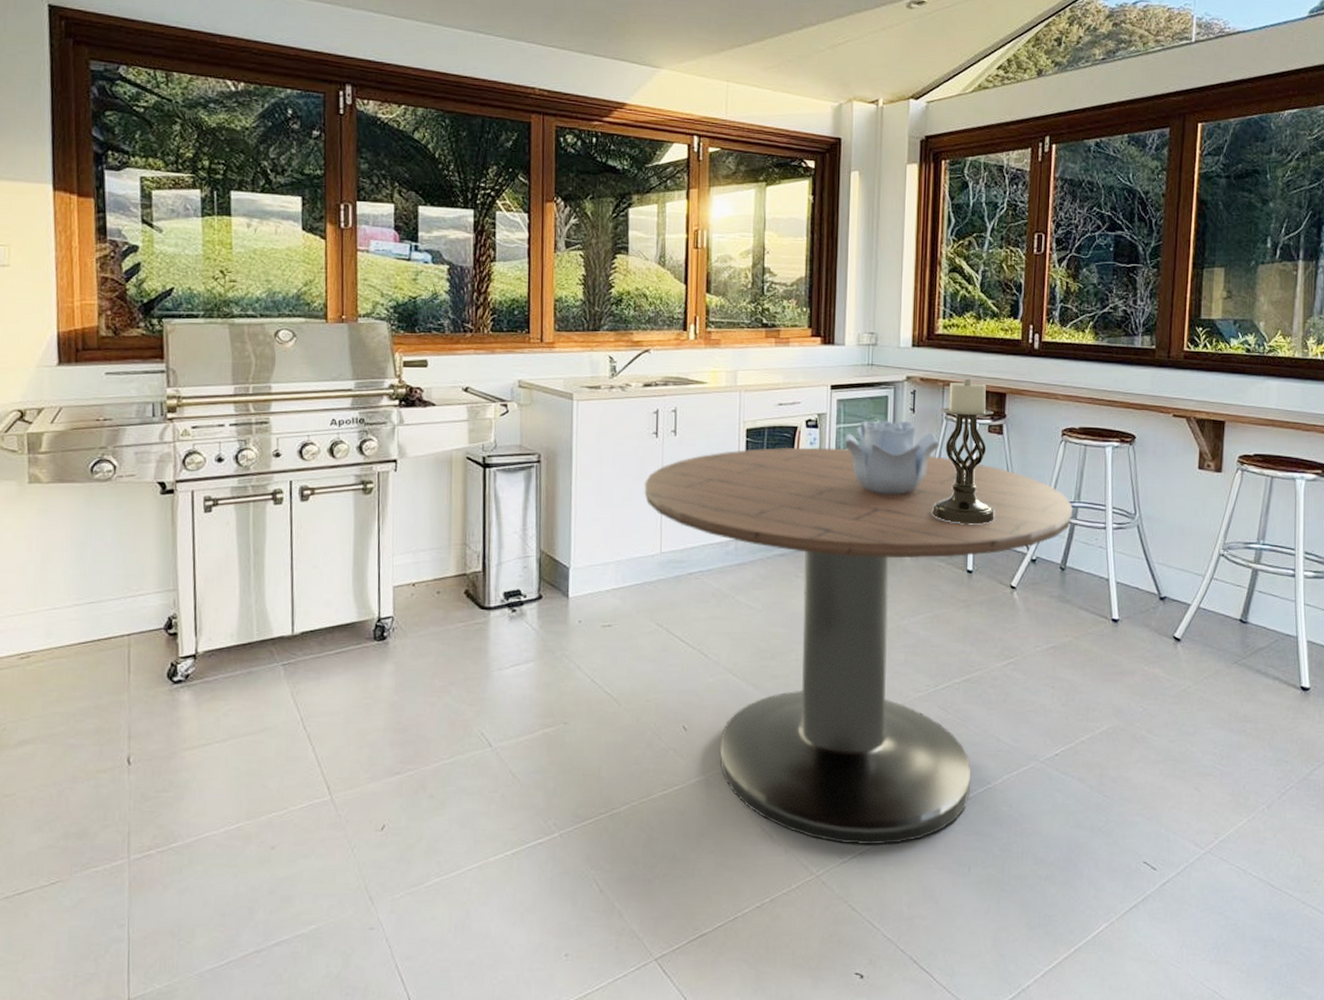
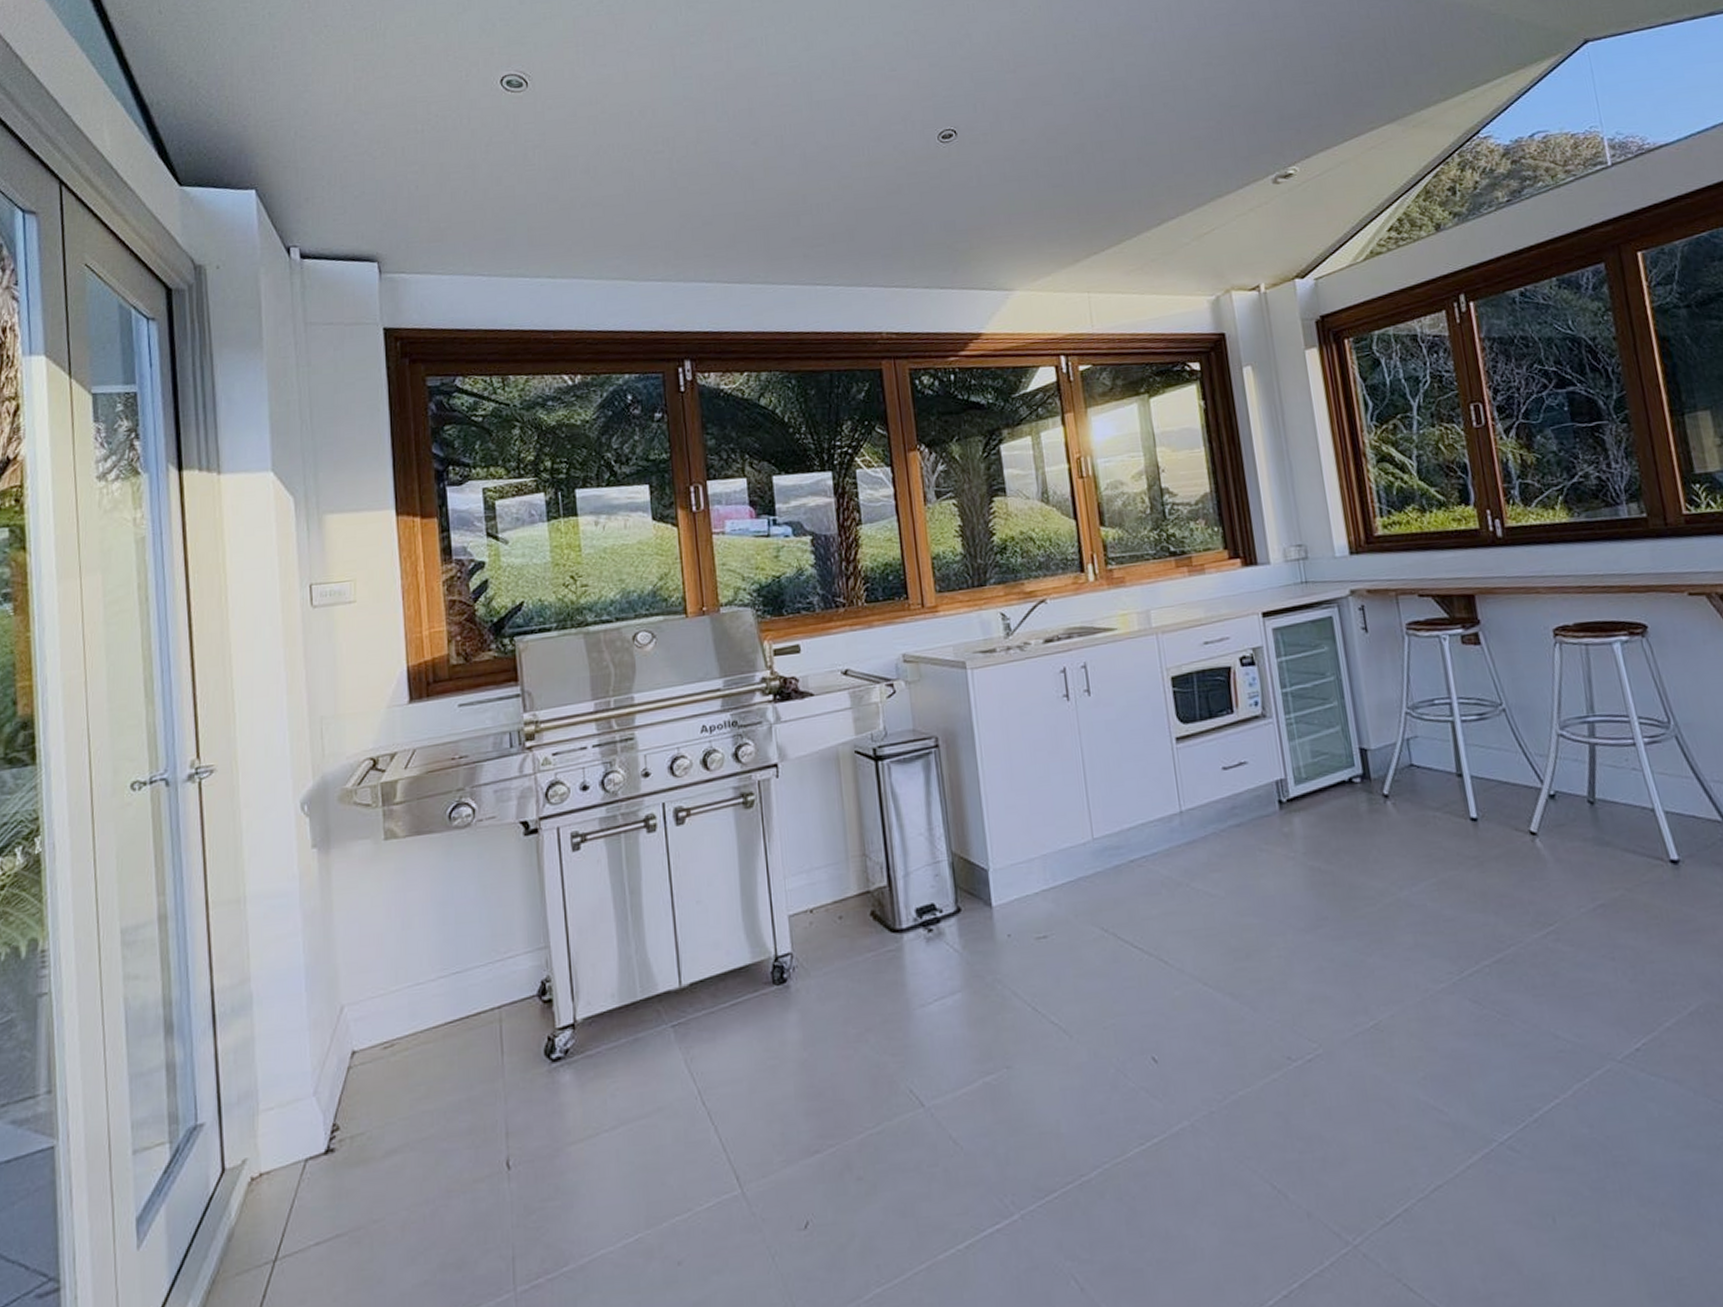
dining table: present [644,447,1072,845] -> none [1061,681,1589,1198]
decorative bowl: present [845,420,939,495] -> none [1290,644,1405,736]
candle holder: present [932,378,996,524] -> none [1398,582,1493,761]

